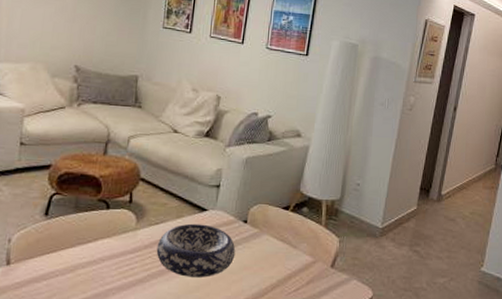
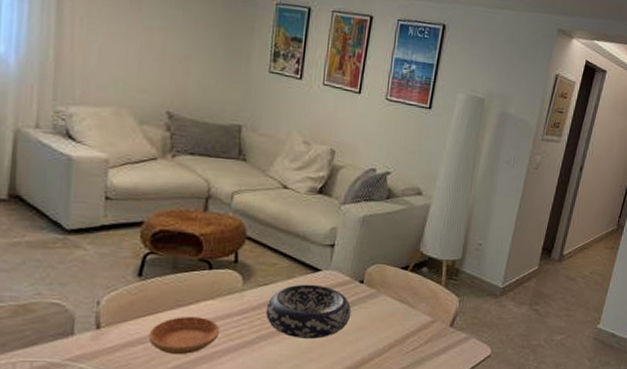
saucer: none [51,253,115,291] -> present [148,316,221,354]

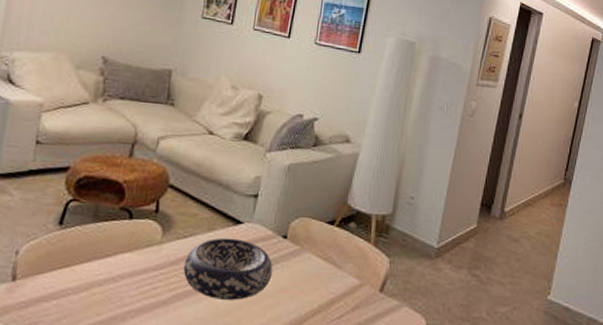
saucer: present [148,316,221,354] -> none [62,269,136,313]

